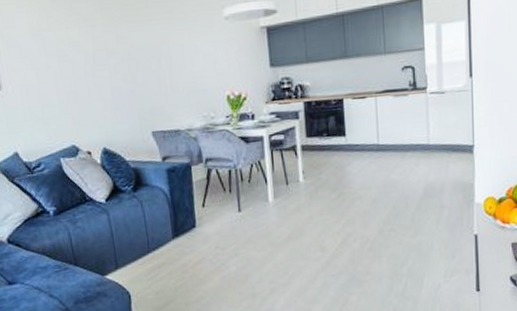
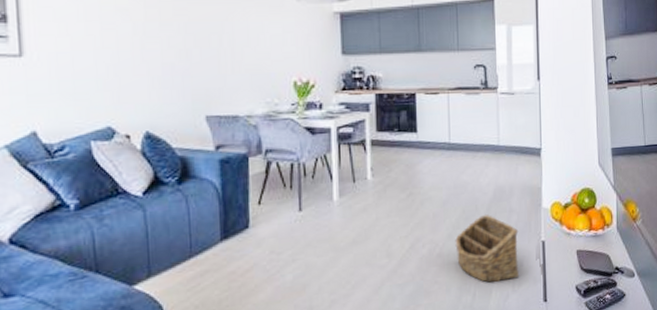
basket: none [386,211,450,274] -> present [455,215,519,283]

